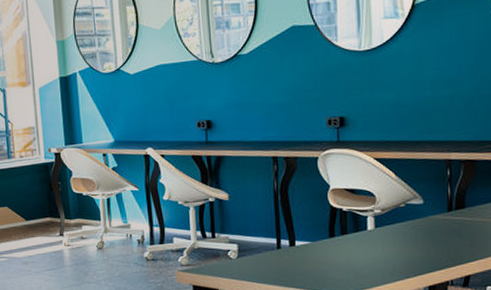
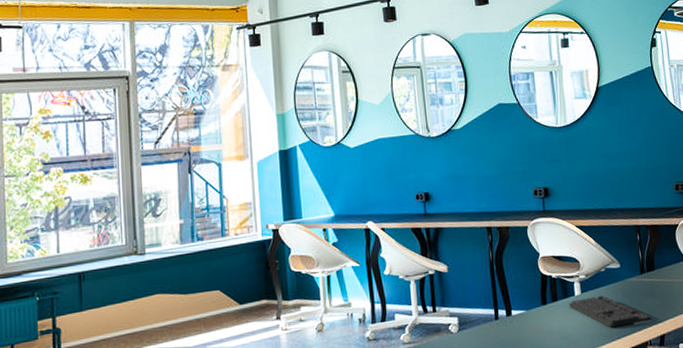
keyboard: none [359,231,456,265] -> present [568,295,652,328]

